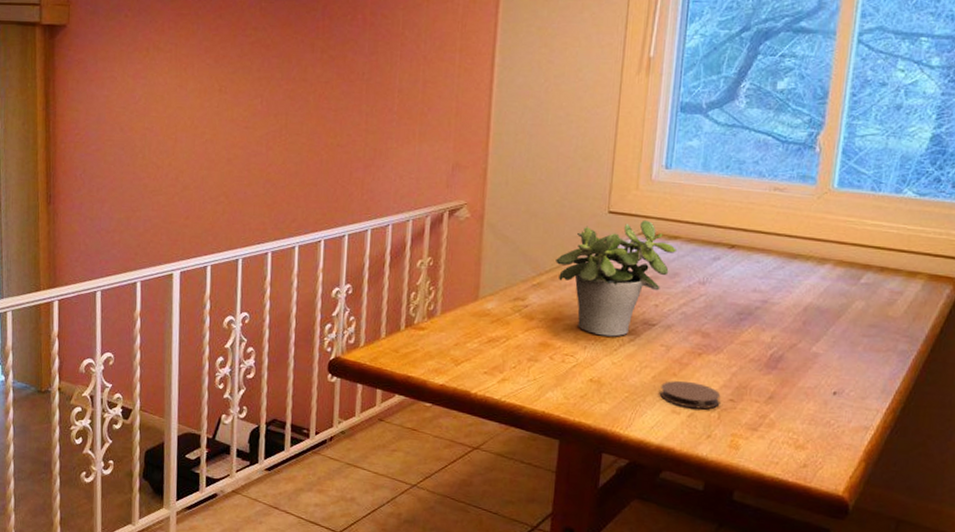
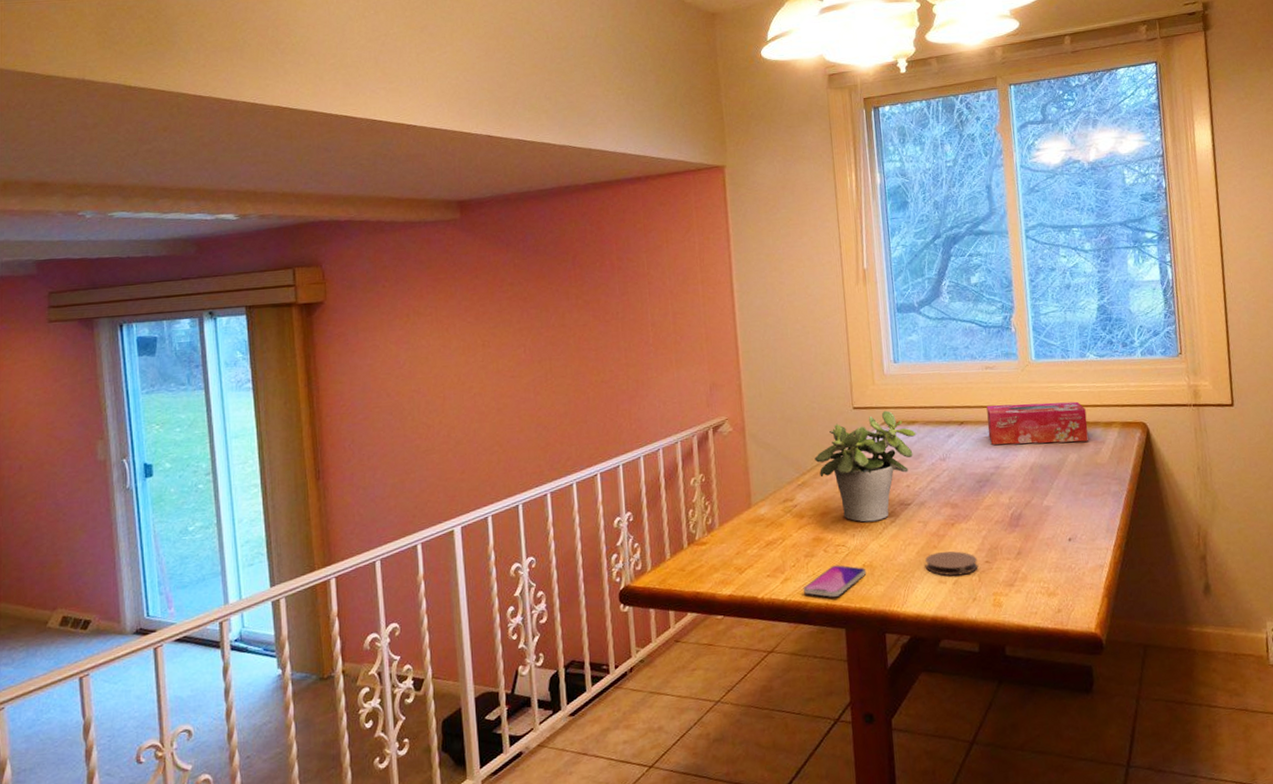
smartphone: none [520,374,593,407] -> present [802,565,867,597]
tissue box: none [761,231,888,290] -> present [986,401,1088,445]

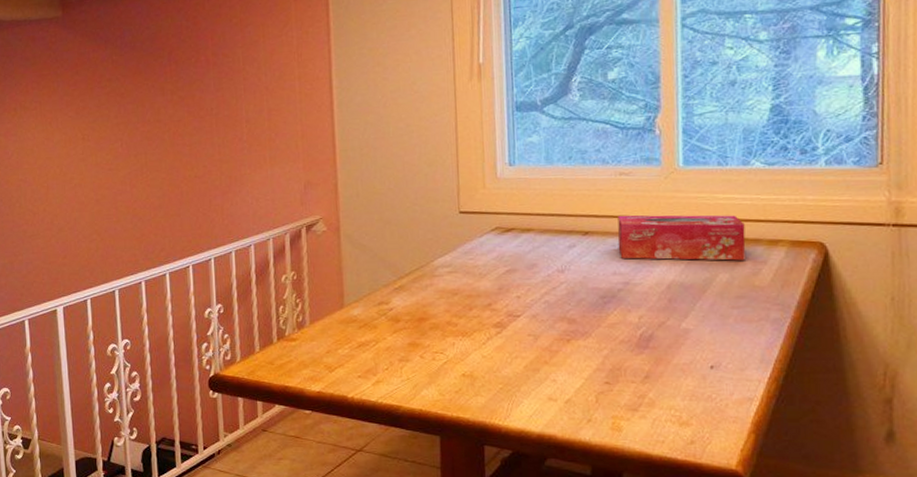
smartphone: present [802,565,867,597] -> none [395,372,466,403]
potted plant: present [815,410,916,522] -> none [414,216,531,331]
coaster: present [925,551,978,576] -> none [534,367,596,394]

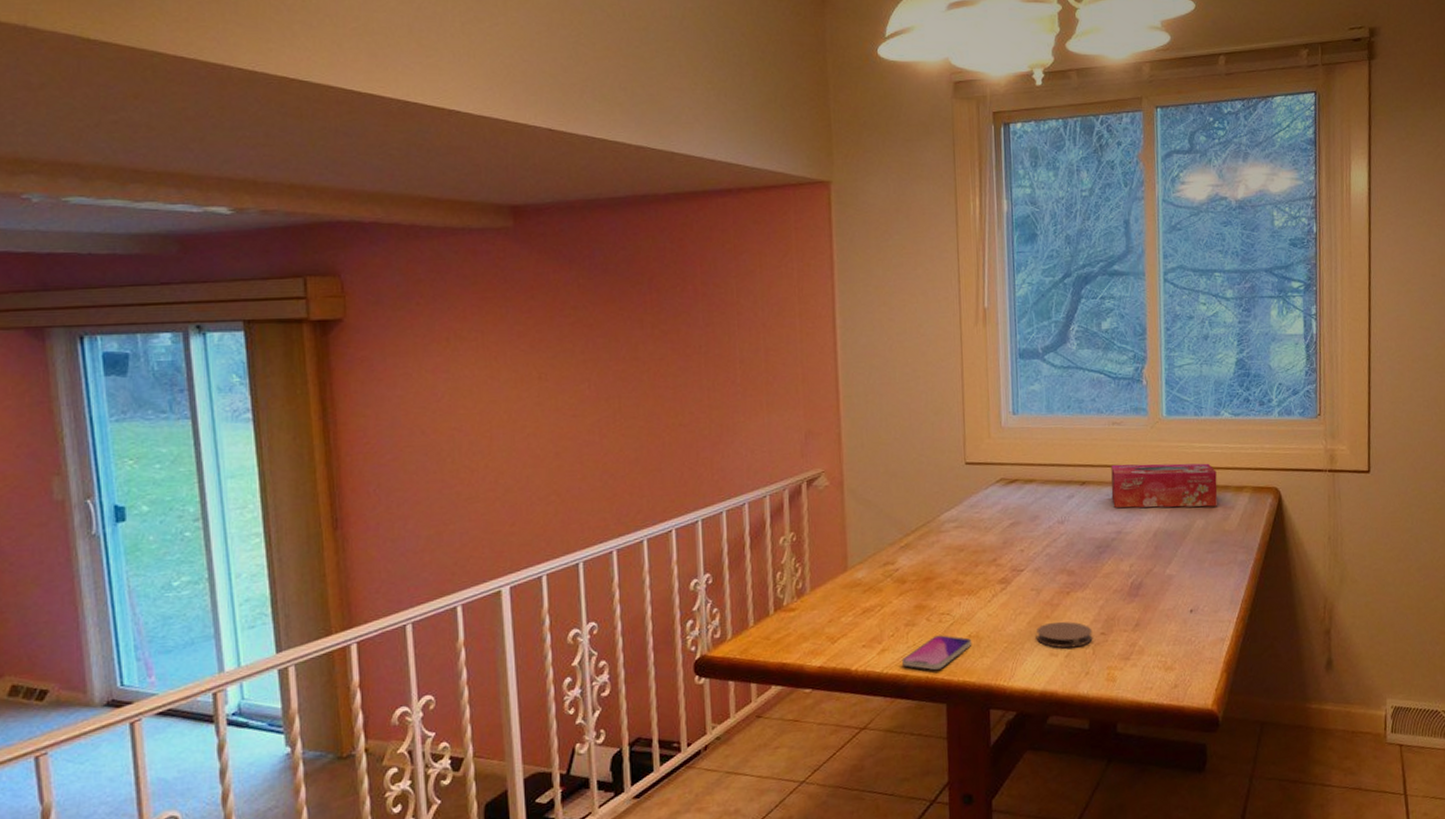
smartphone: none [395,372,466,403] -> present [901,635,972,670]
coaster: none [534,367,596,394] -> present [1037,621,1093,648]

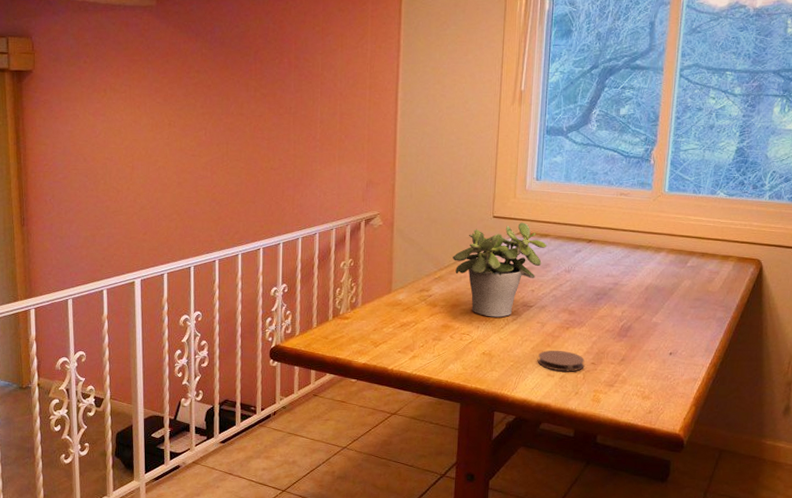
smartphone: present [901,635,972,670] -> none [427,350,485,376]
potted plant: none [920,467,1033,589] -> present [453,222,547,318]
tissue box: present [1111,463,1218,508] -> none [613,228,707,270]

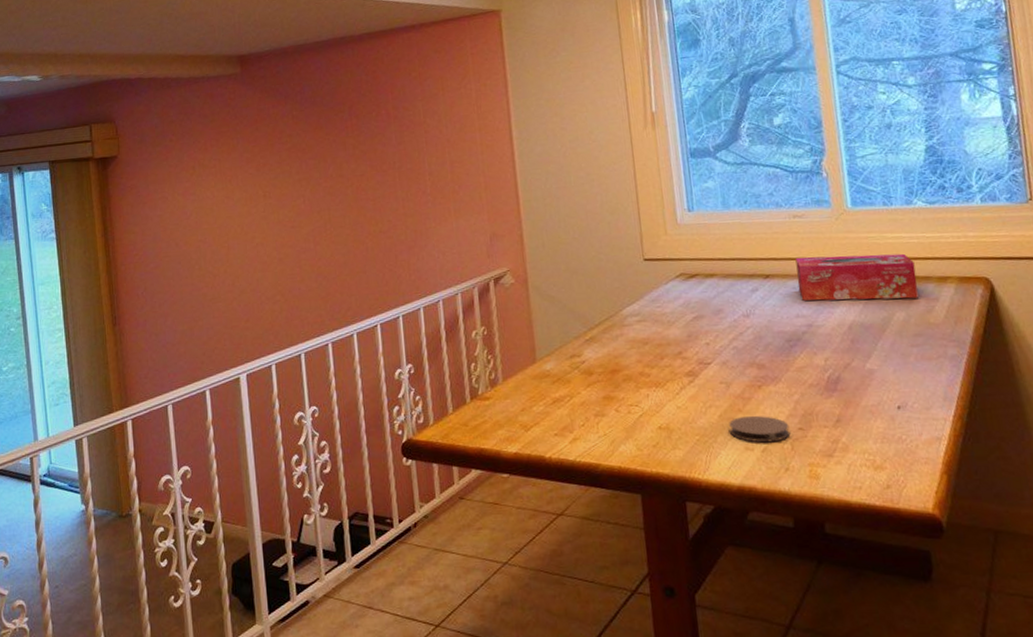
potted plant: present [453,222,547,318] -> none [603,262,715,382]
tissue box: none [613,228,707,270] -> present [795,253,918,301]

